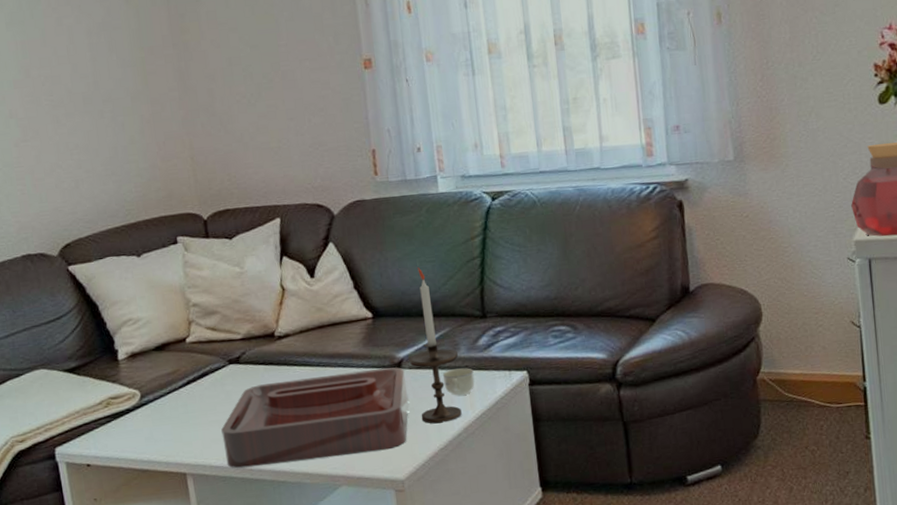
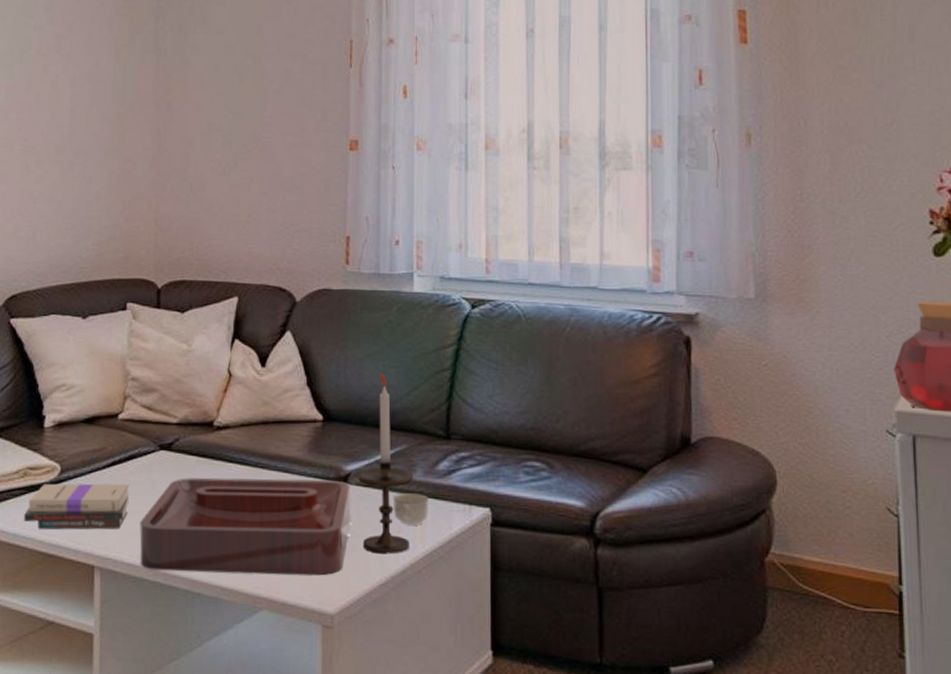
books: none [114,398,209,450] -> present [24,483,130,530]

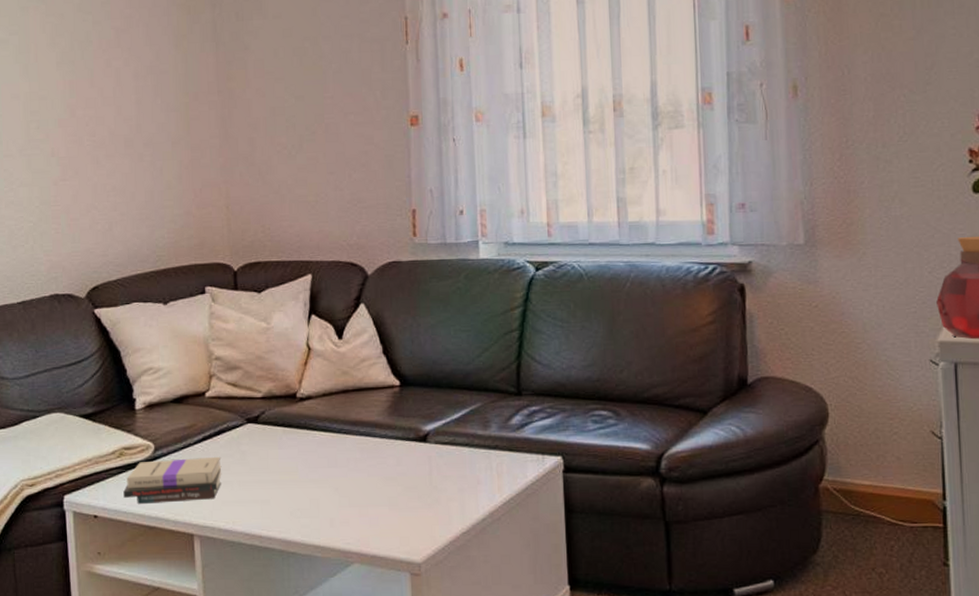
decorative tray: present [139,477,351,575] -> none [233,440,432,535]
candlestick: present [358,372,414,555] -> none [436,336,489,505]
cup: present [392,493,429,525] -> none [470,448,504,477]

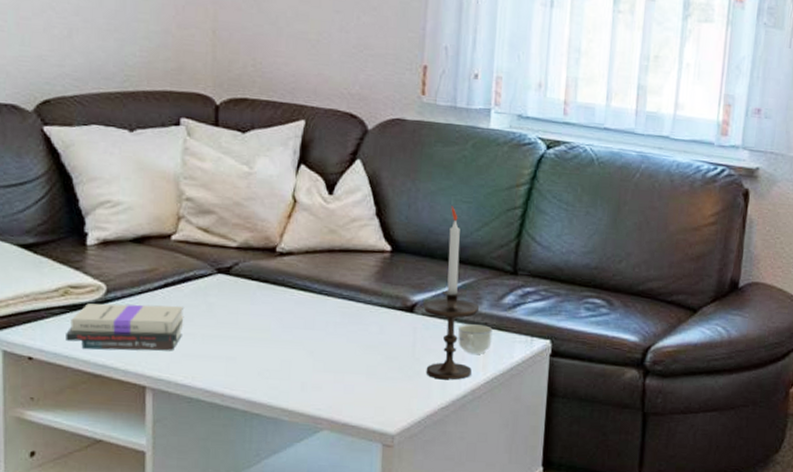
candlestick: none [436,336,489,505] -> present [424,206,480,381]
cup: none [470,448,504,477] -> present [457,324,493,354]

